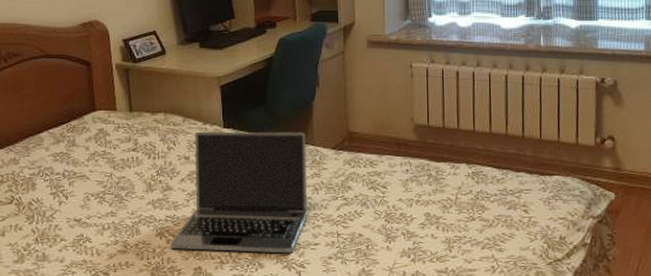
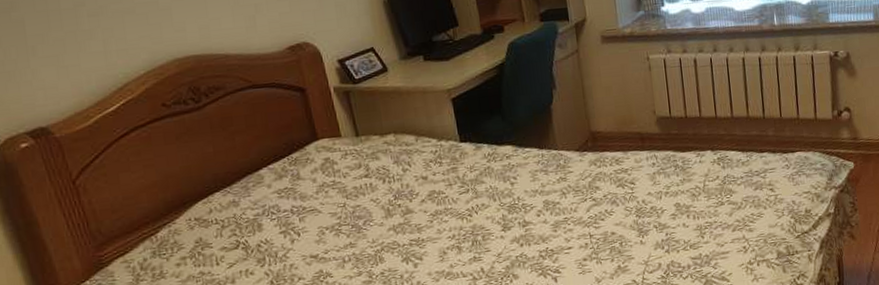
laptop: present [170,131,308,254] -> none [417,137,557,273]

